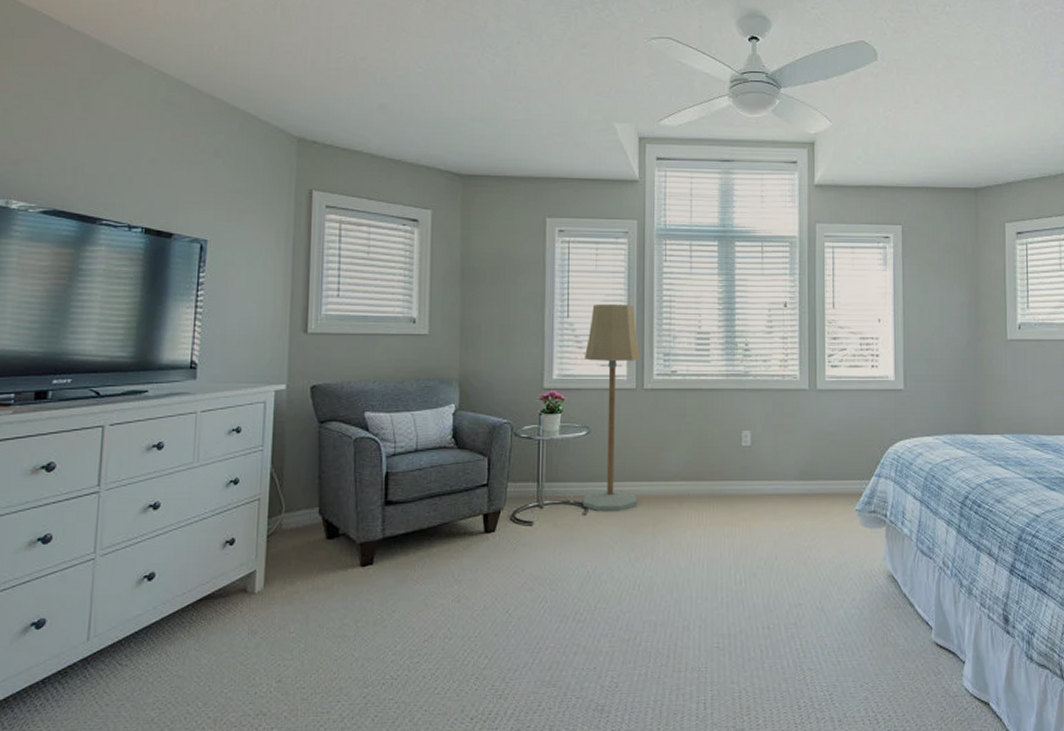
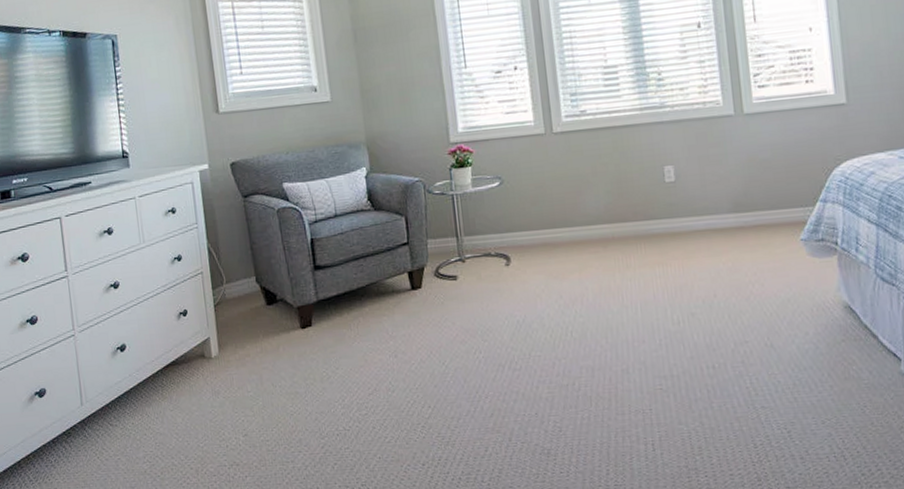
floor lamp: present [583,304,641,512] -> none [487,46,559,261]

